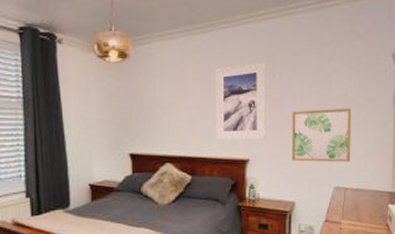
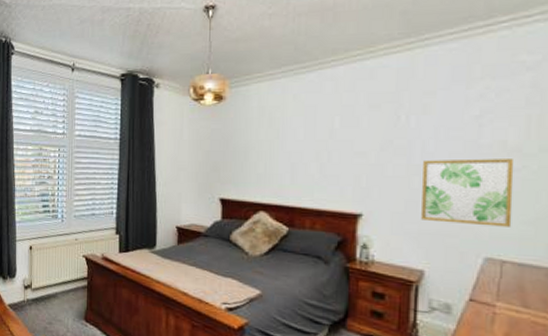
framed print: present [216,62,266,139] -> none [320,102,388,192]

